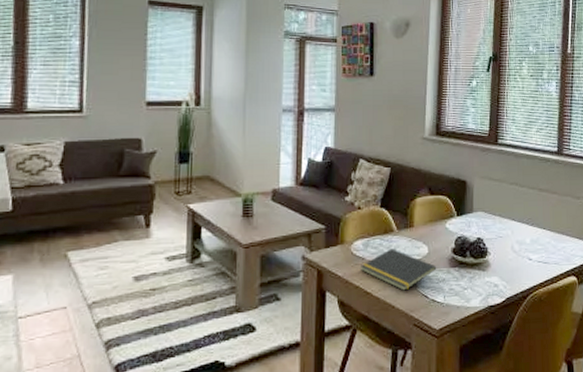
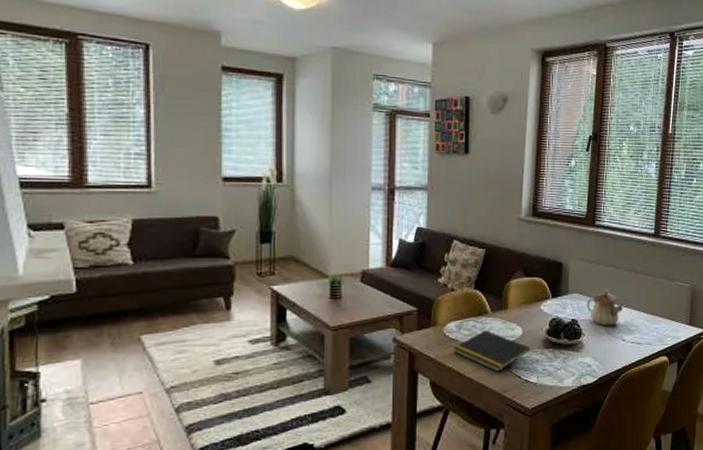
teapot: none [491,207,529,245] -> present [586,289,623,326]

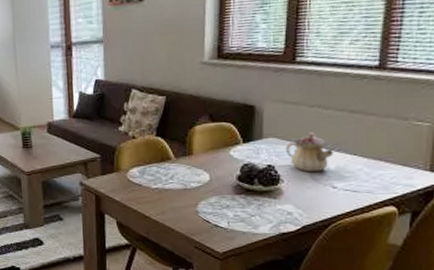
notepad: present [454,330,531,372] -> none [138,176,220,216]

